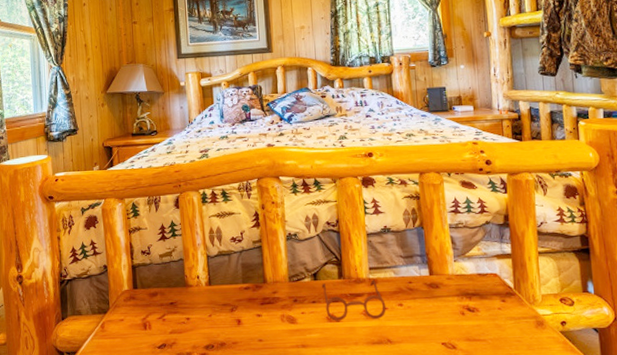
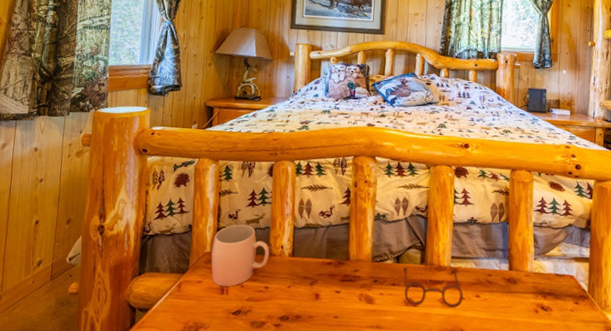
mug: none [129,259,187,322] -> present [211,224,270,287]

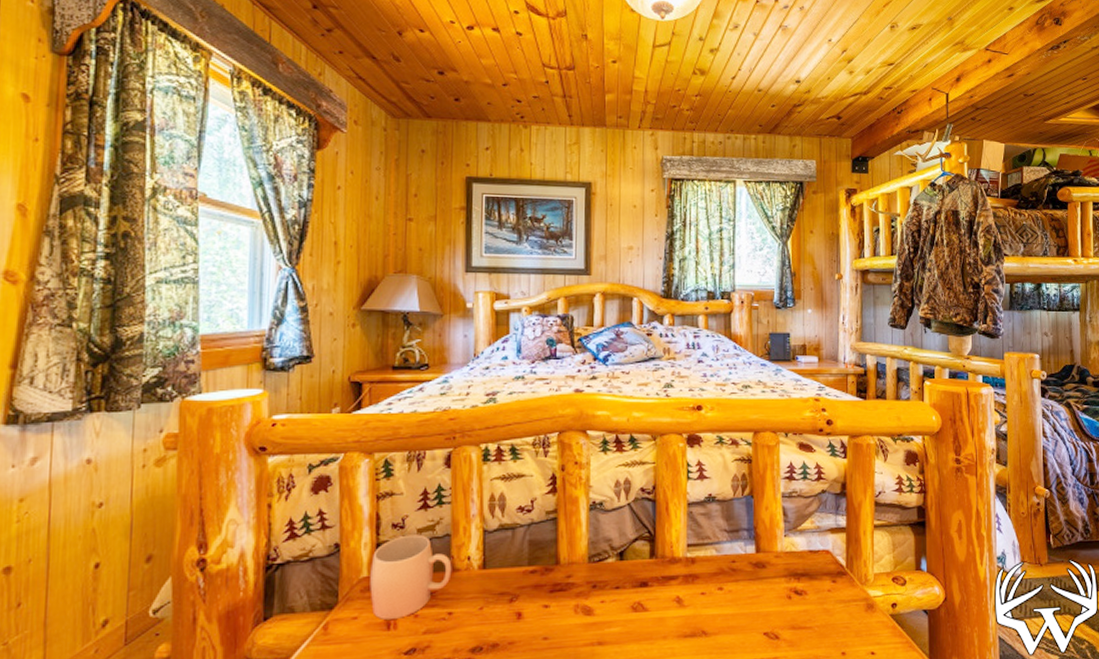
glasses: present [402,267,464,308] -> none [628,559,704,611]

